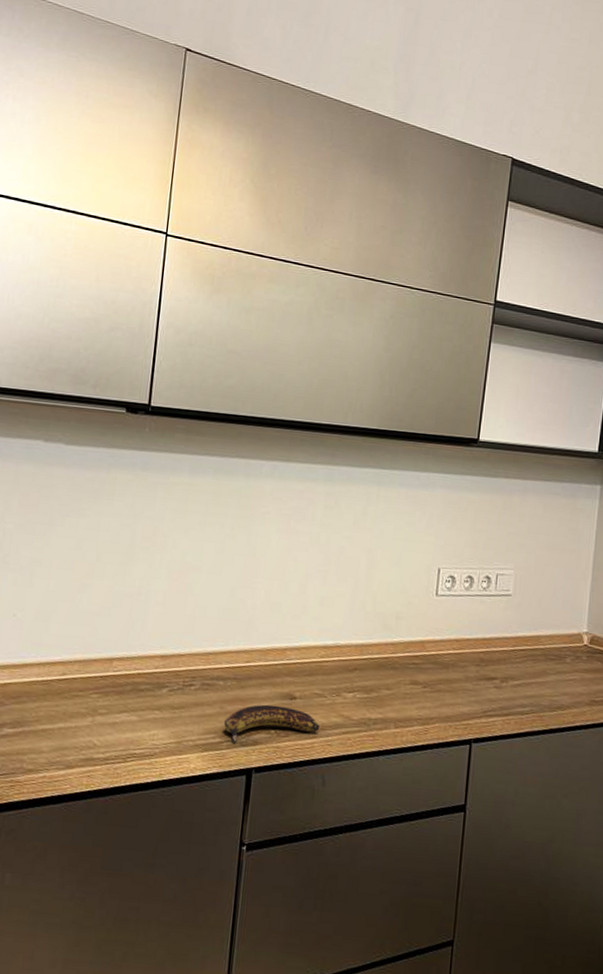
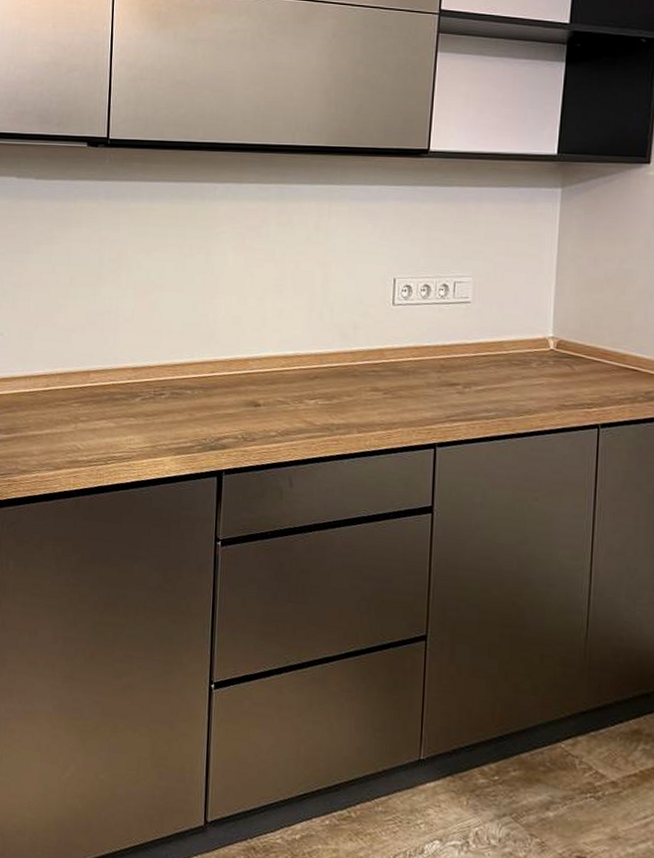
banana: present [223,704,320,743] -> none [193,411,285,447]

